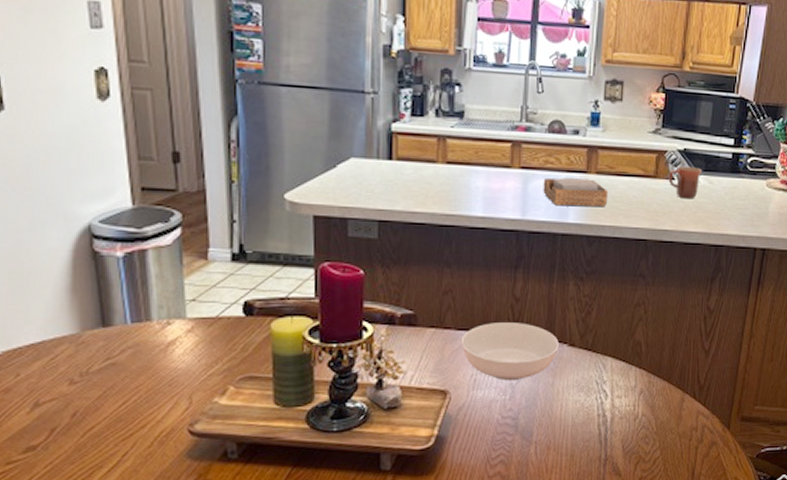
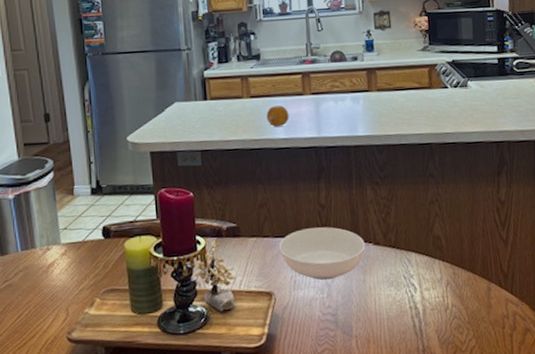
fruit: none [463,177,491,202] -> present [266,105,289,127]
napkin holder: present [543,177,609,208] -> none [332,96,391,122]
mug: present [668,166,702,199] -> none [441,74,472,104]

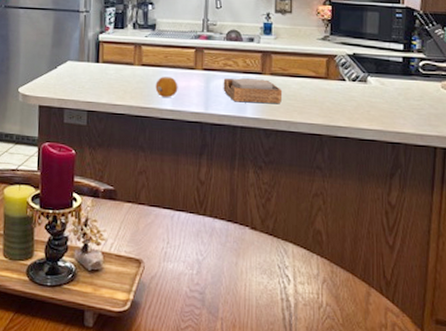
bowl: present [278,227,365,280] -> none [153,202,241,257]
napkin holder: none [332,96,391,122] -> present [223,78,283,105]

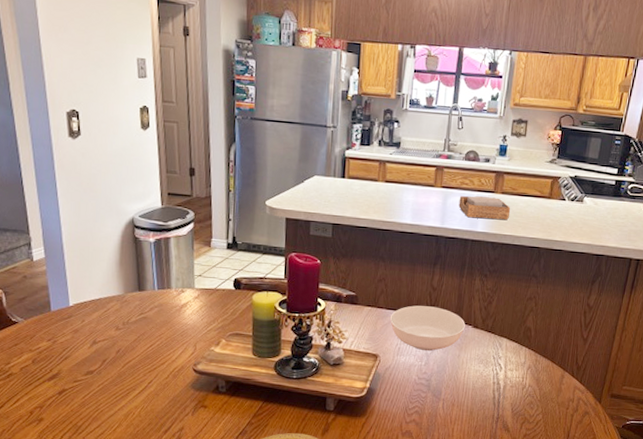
bowl: none [153,202,241,257] -> present [389,305,465,351]
fruit: present [155,77,178,97] -> none [397,193,418,213]

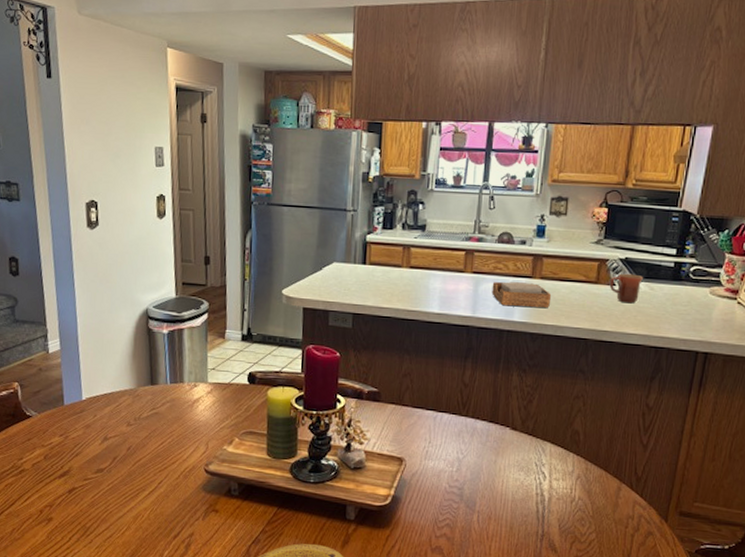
bowl: present [389,305,465,351] -> none [416,403,502,455]
mug: none [560,189,589,217] -> present [609,273,643,304]

